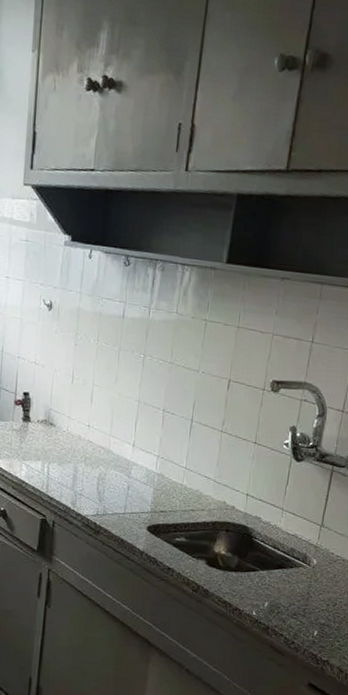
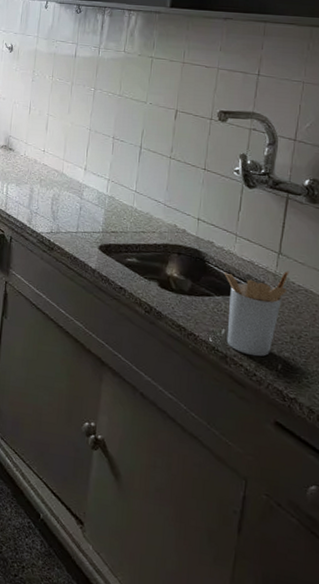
utensil holder: none [269,542,330,626] -> present [224,271,290,357]

